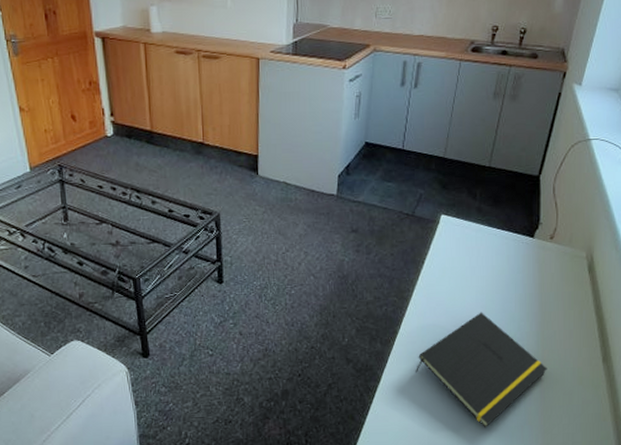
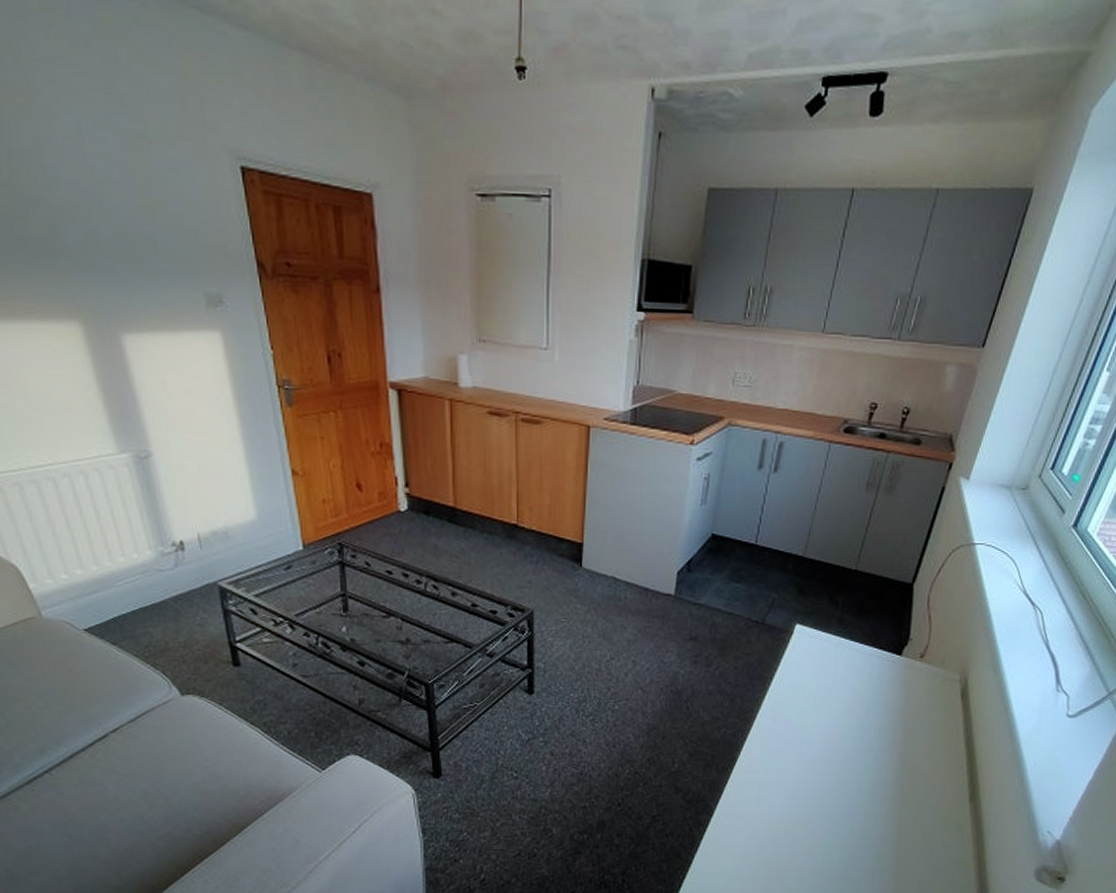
notepad: present [416,312,547,428] -> none [755,739,906,872]

